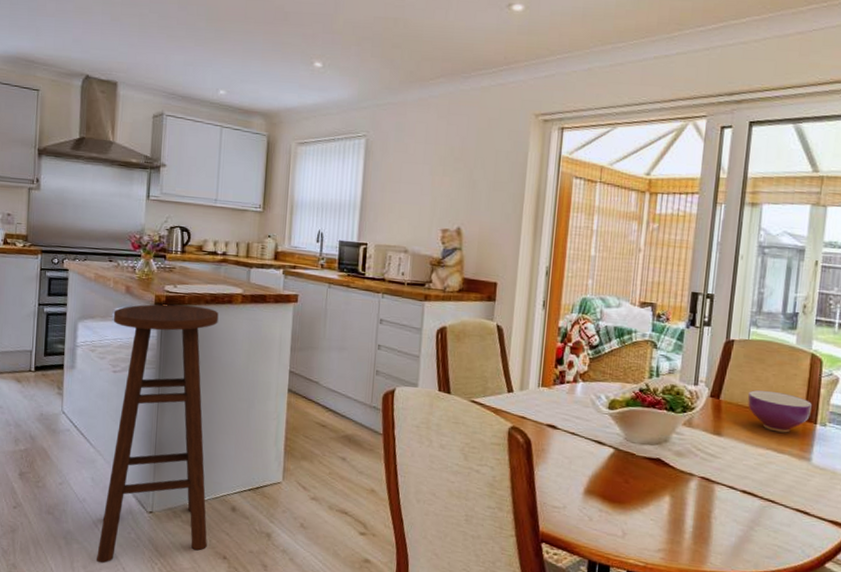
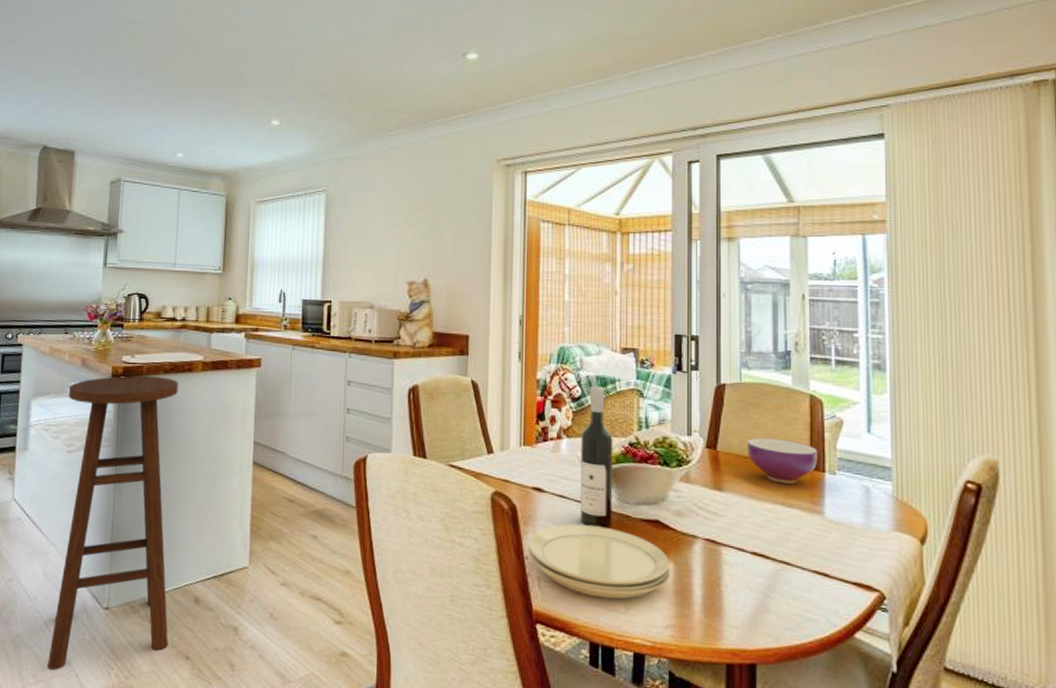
plate: none [539,458,667,526] -> present [528,524,671,600]
bottle: none [588,335,625,464] -> present [580,385,613,528]

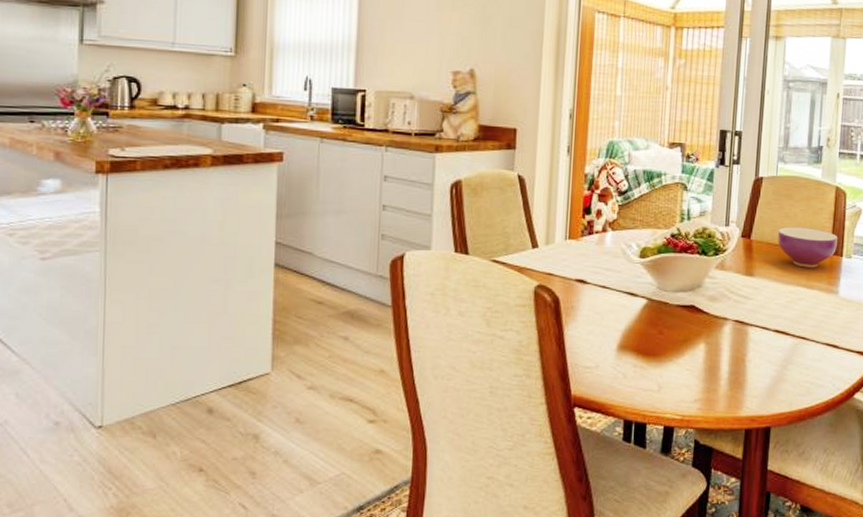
bar stool: present [47,375,178,671] -> none [27,171,182,498]
plate: present [528,524,671,600] -> none [569,313,702,380]
bottle: present [580,385,613,528] -> none [620,179,656,315]

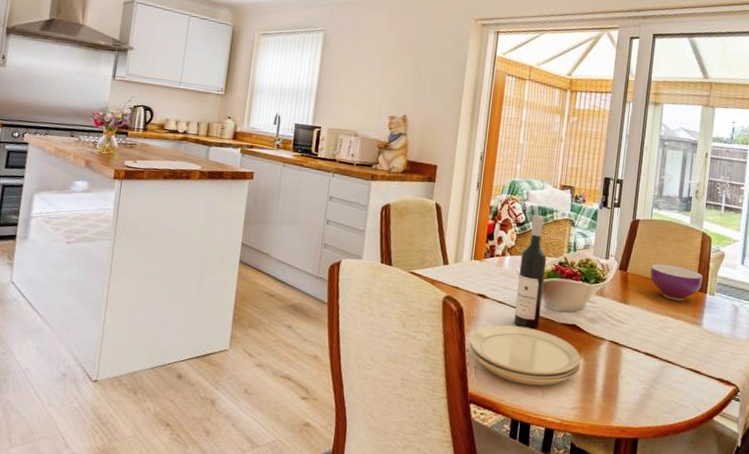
plate: none [569,313,702,380] -> present [469,325,581,386]
bottle: none [620,179,656,315] -> present [513,214,547,330]

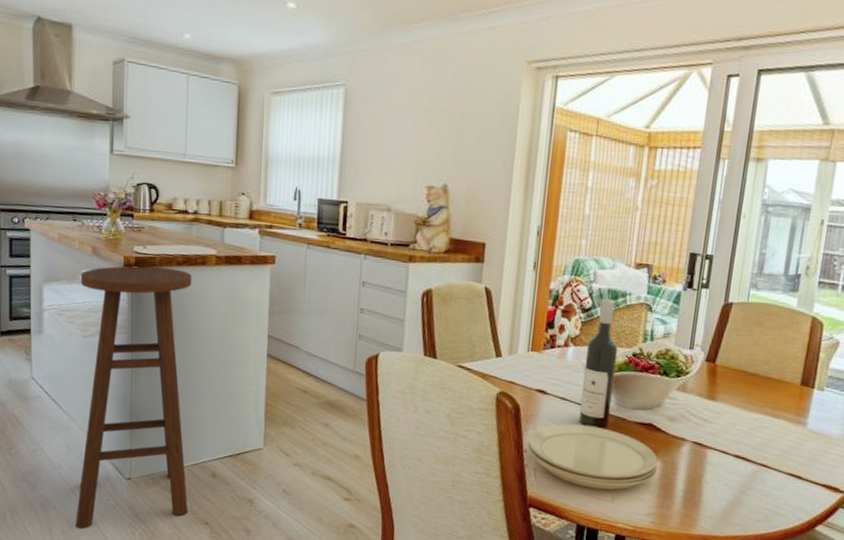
bar stool: none [36,178,176,434] -> present [75,266,192,530]
bowl: present [650,263,703,301] -> none [744,354,810,398]

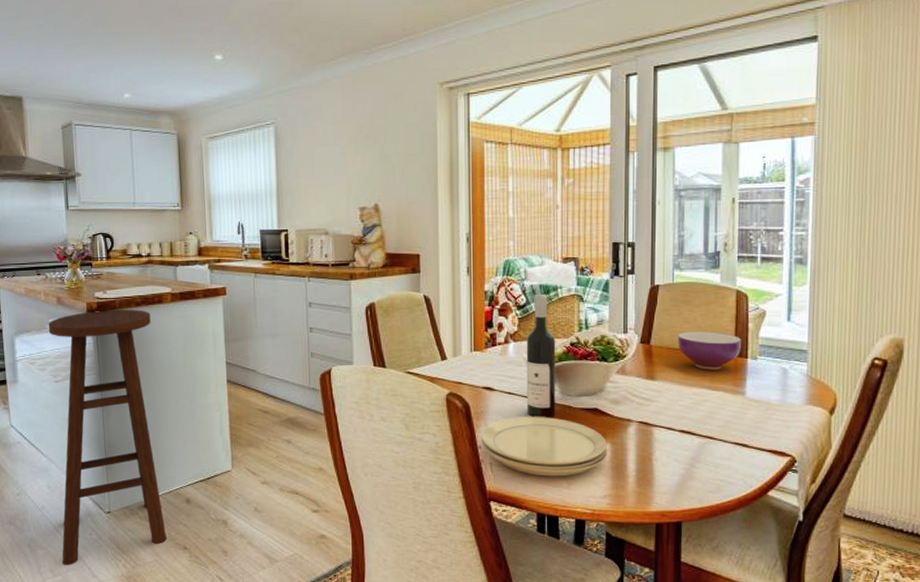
bowl: none [744,354,810,398] -> present [677,331,741,370]

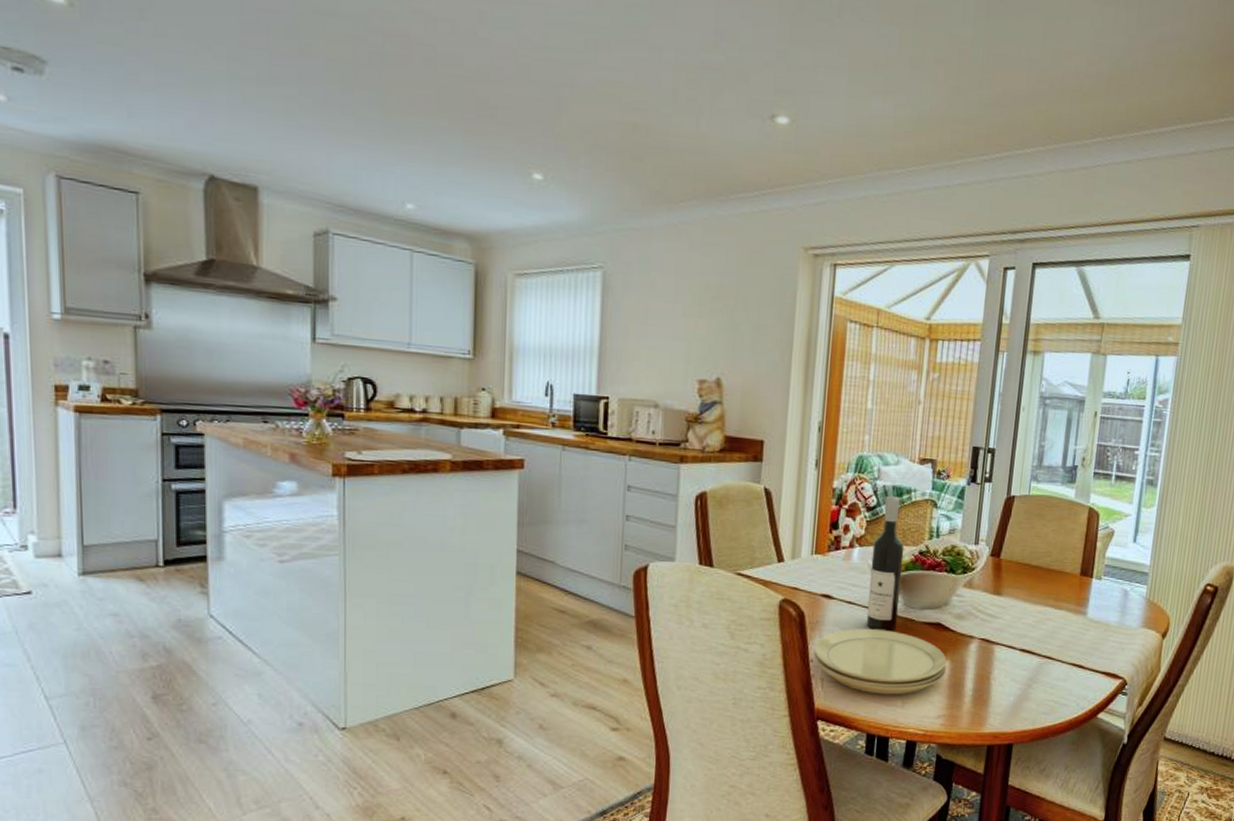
bar stool: present [48,310,166,566] -> none [273,475,421,795]
bowl: present [677,331,741,370] -> none [1027,546,1089,589]

